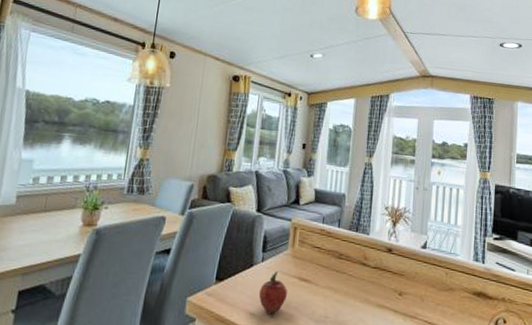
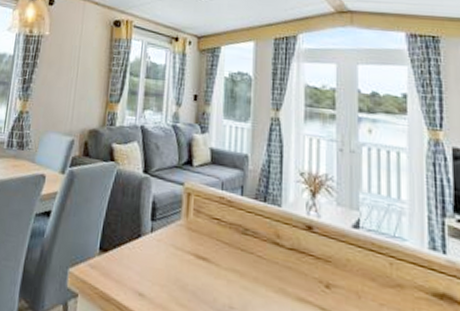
fruit: present [258,271,288,314] -> none [148,245,183,297]

